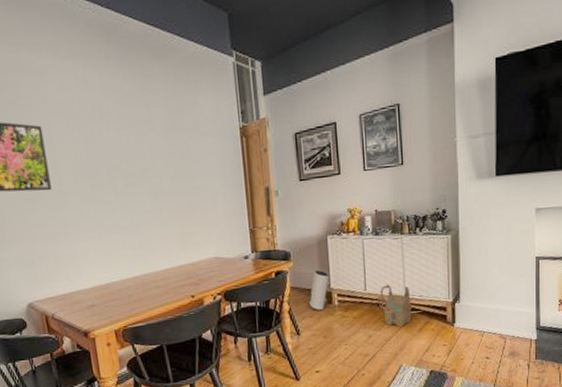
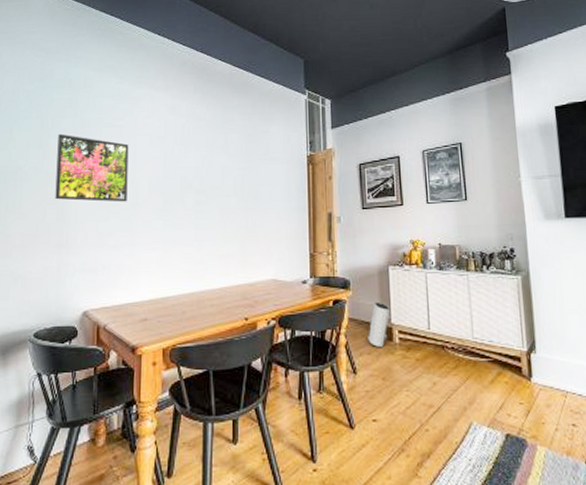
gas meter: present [376,285,413,328] -> none [441,325,482,377]

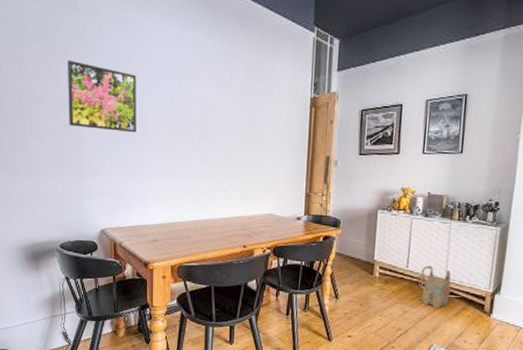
air purifier: present [368,301,391,347] -> none [351,240,374,279]
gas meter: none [441,325,482,377] -> present [416,265,452,309]

